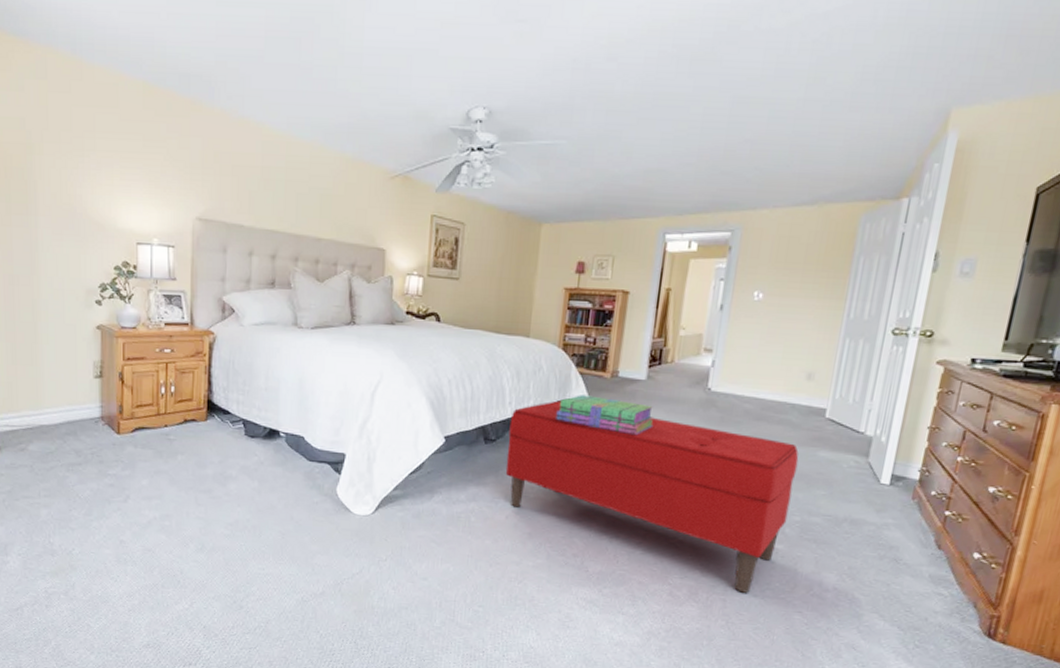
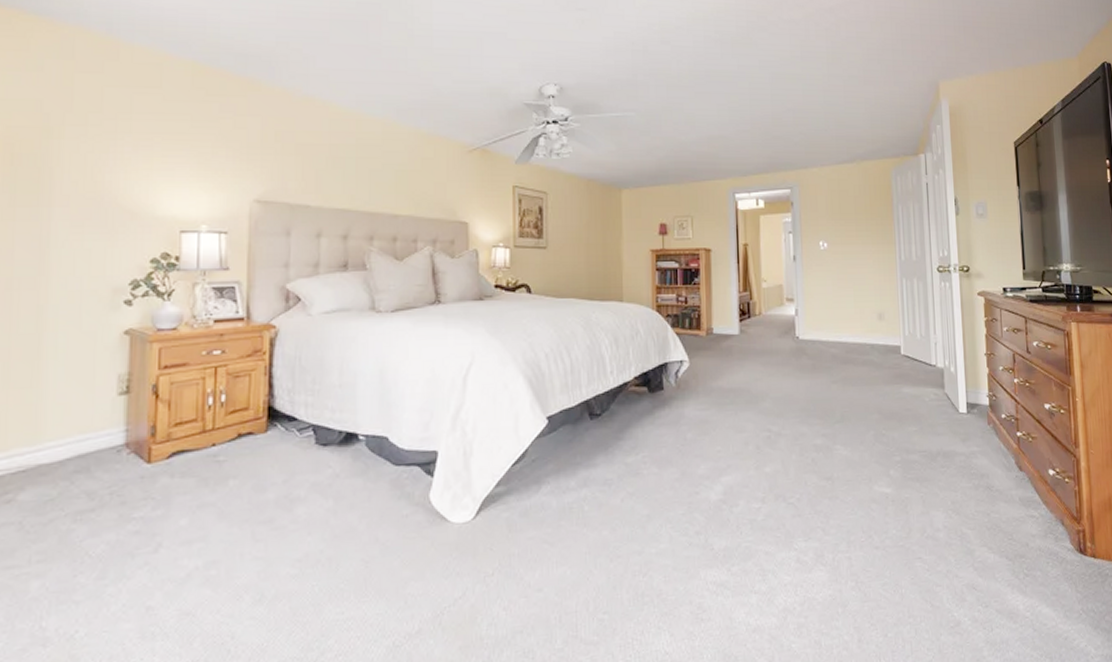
bench: present [505,401,799,593] -> none [613,364,889,547]
stack of books: present [556,395,655,436] -> none [659,355,753,393]

